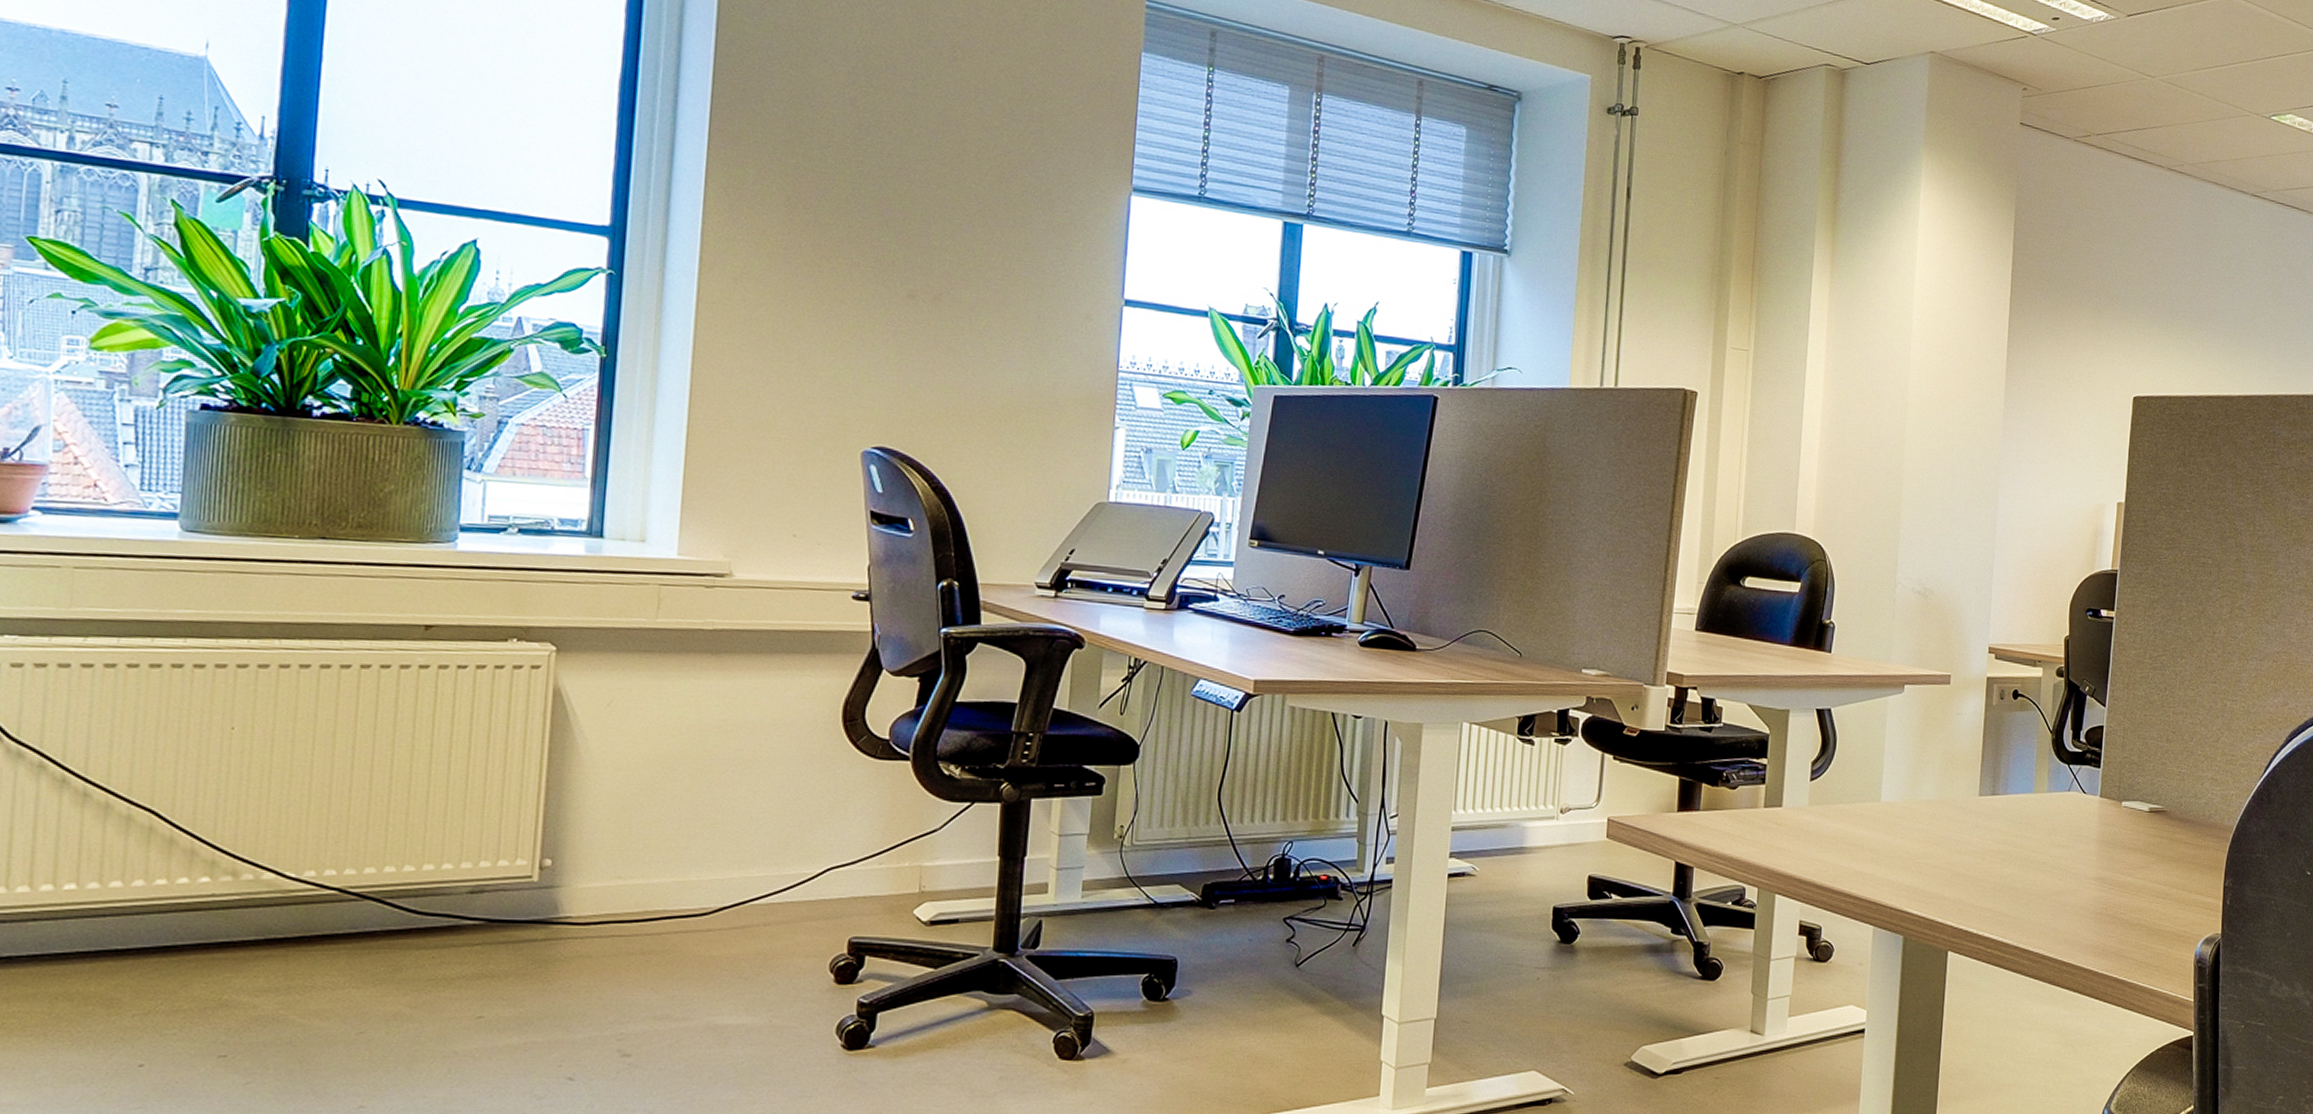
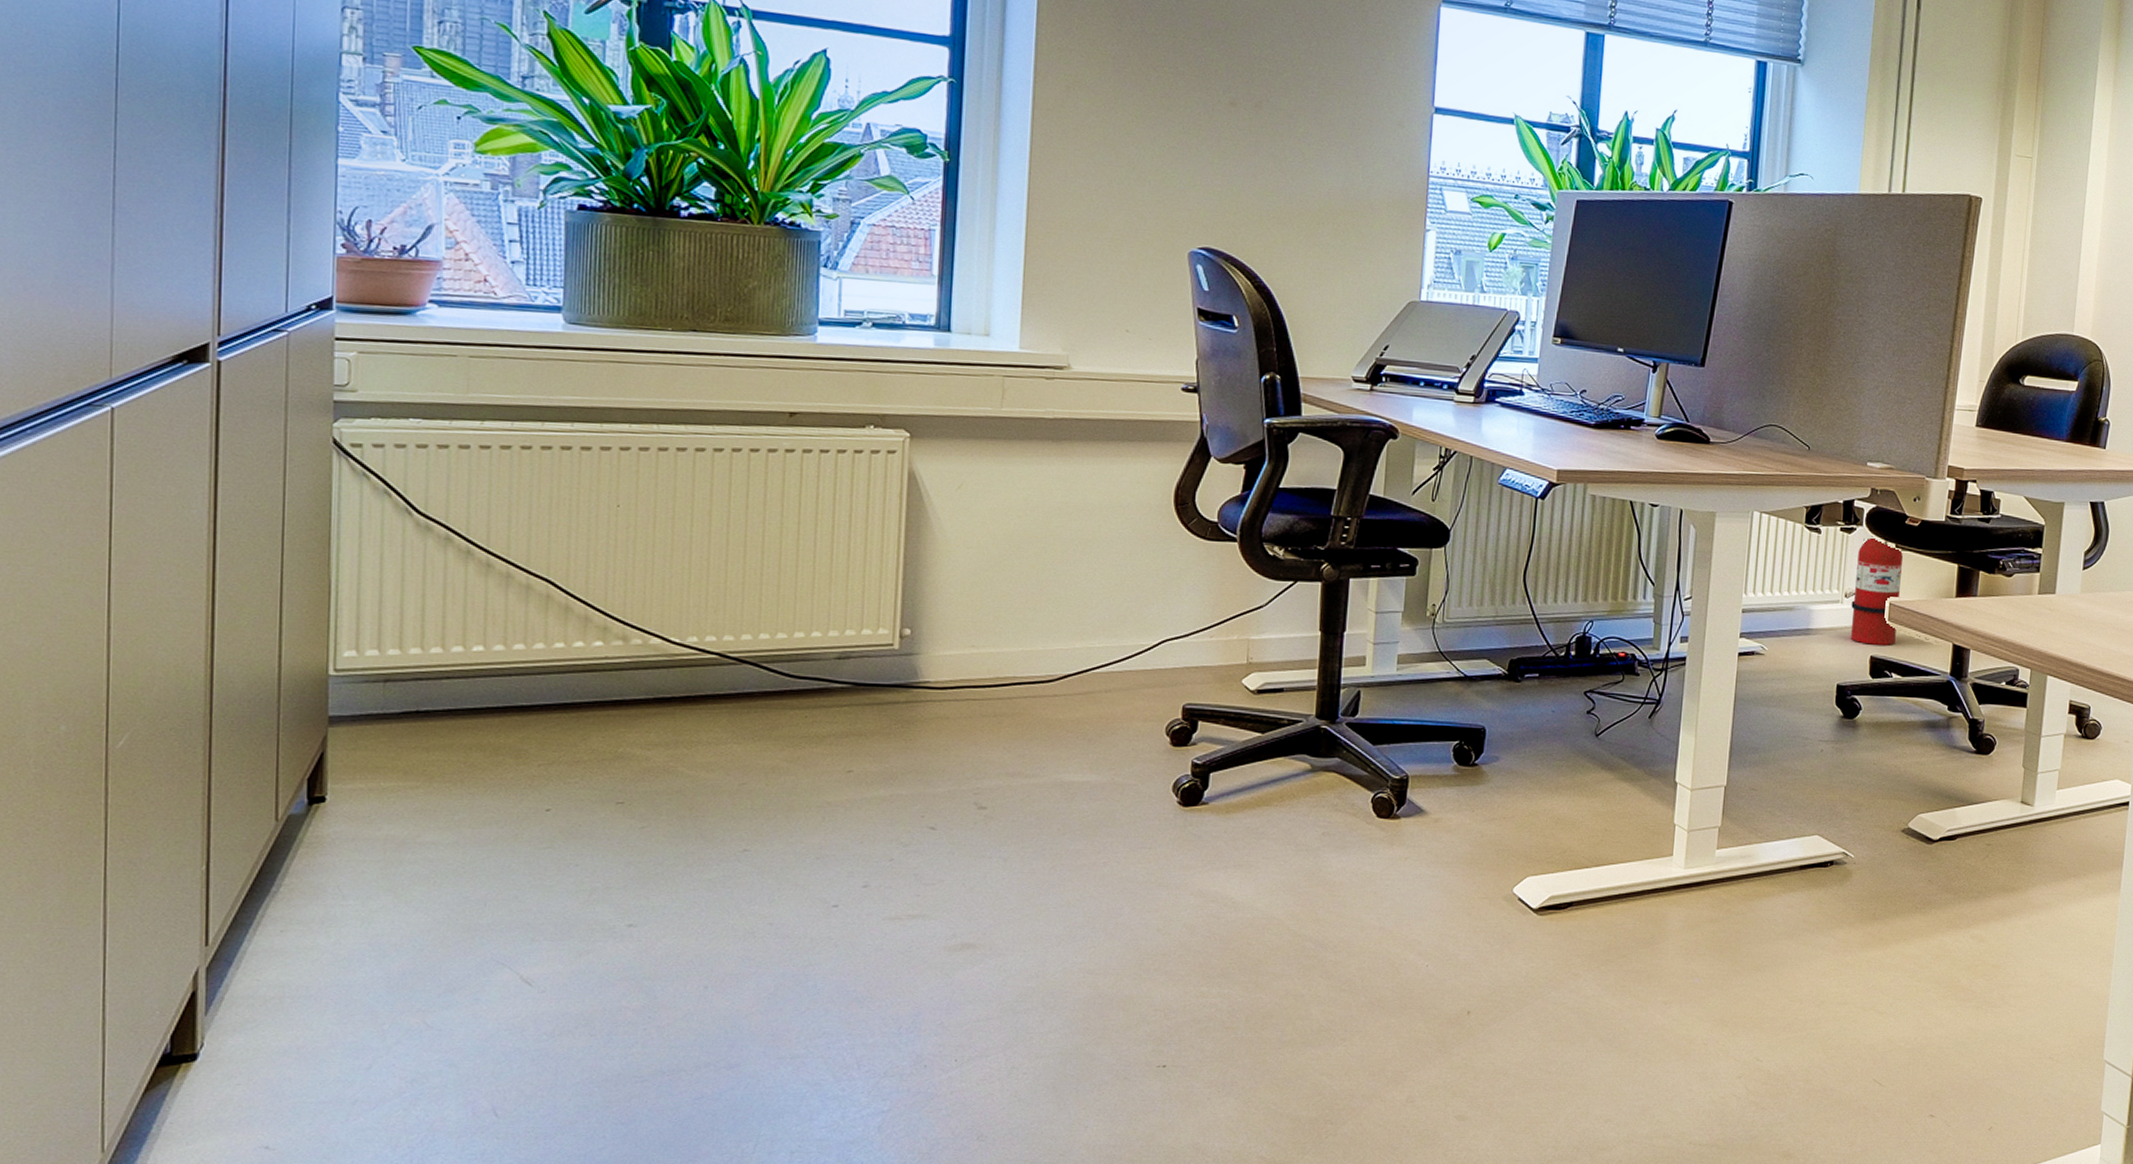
fire extinguisher: none [1567,747,1621,864] -> present [1851,536,1903,645]

